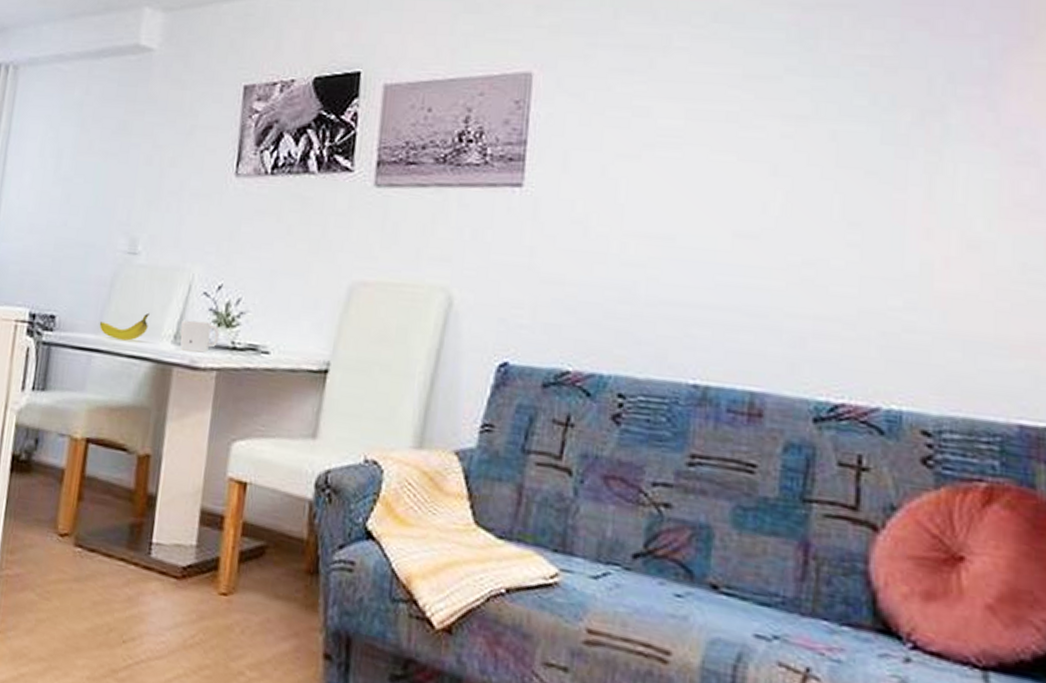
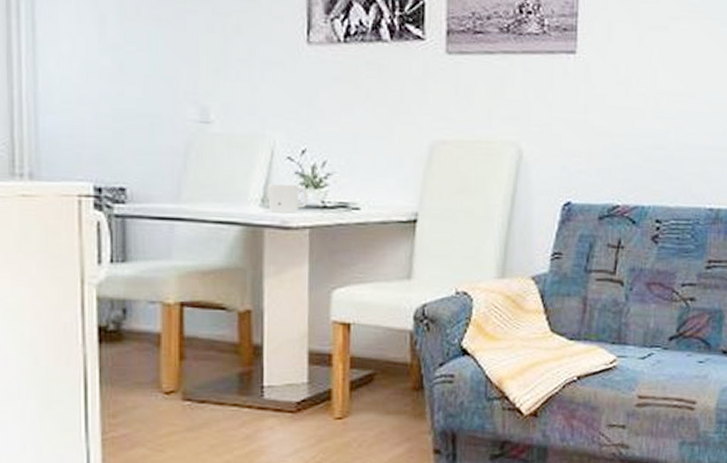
fruit: present [99,312,150,341] -> none [177,179,232,208]

